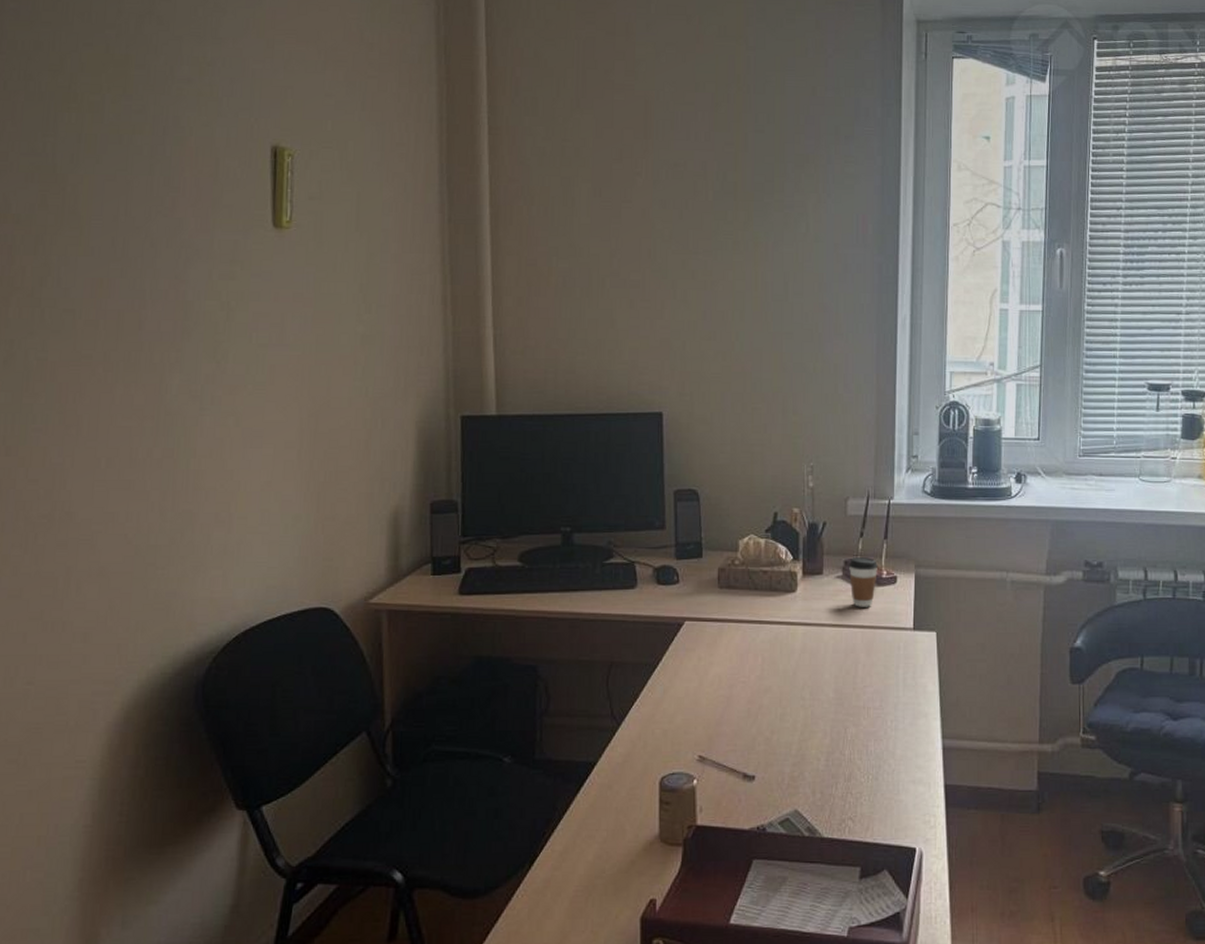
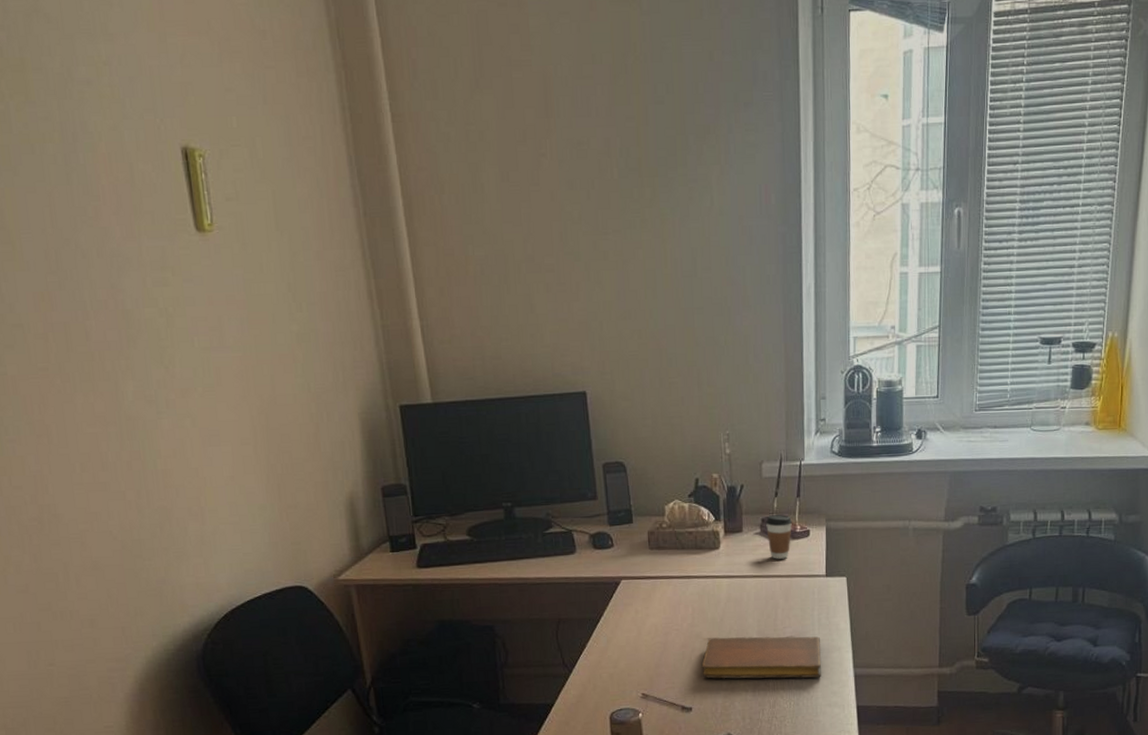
notebook: none [769,694,905,749] -> present [701,636,821,679]

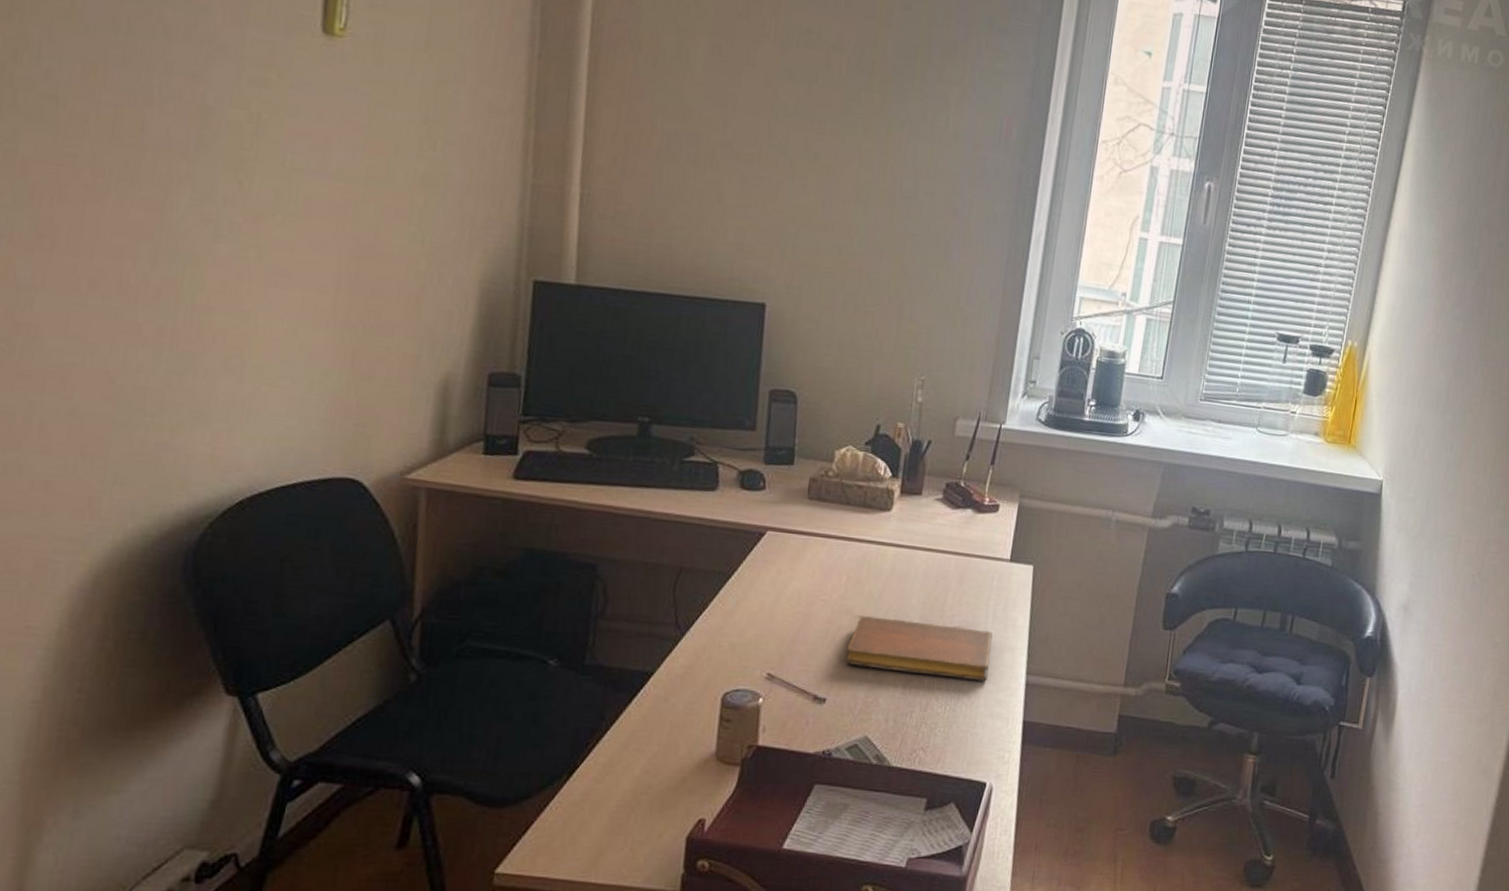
coffee cup: present [766,514,792,559] -> none [949,480,981,534]

